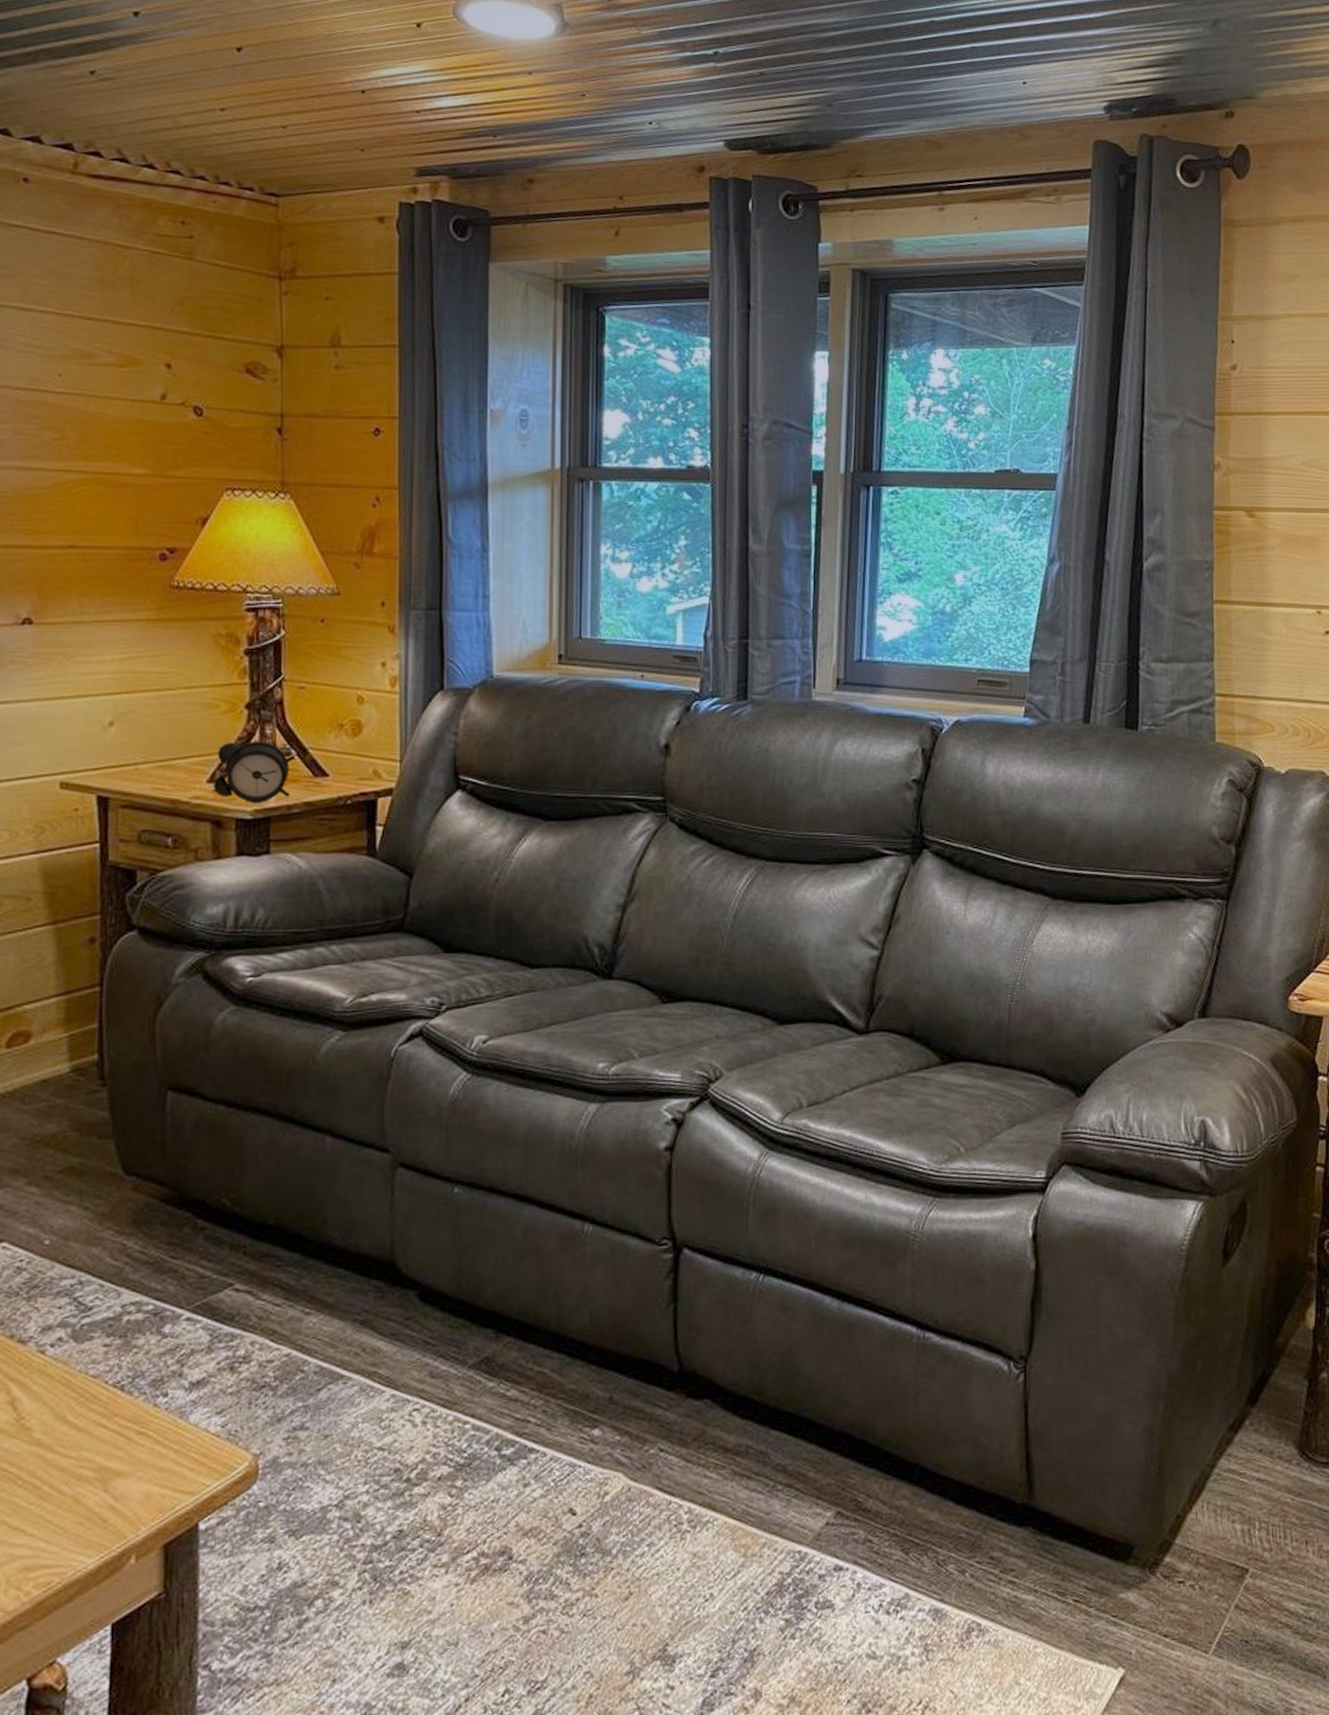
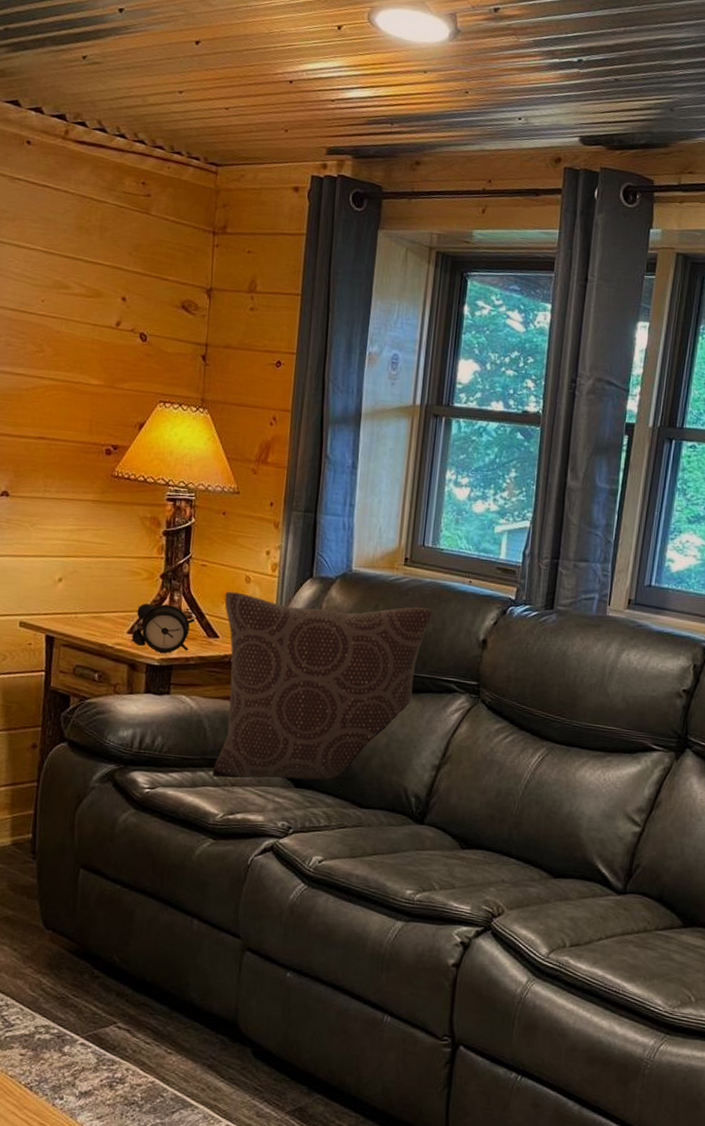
pillow: none [332,713,599,952] -> present [211,591,433,781]

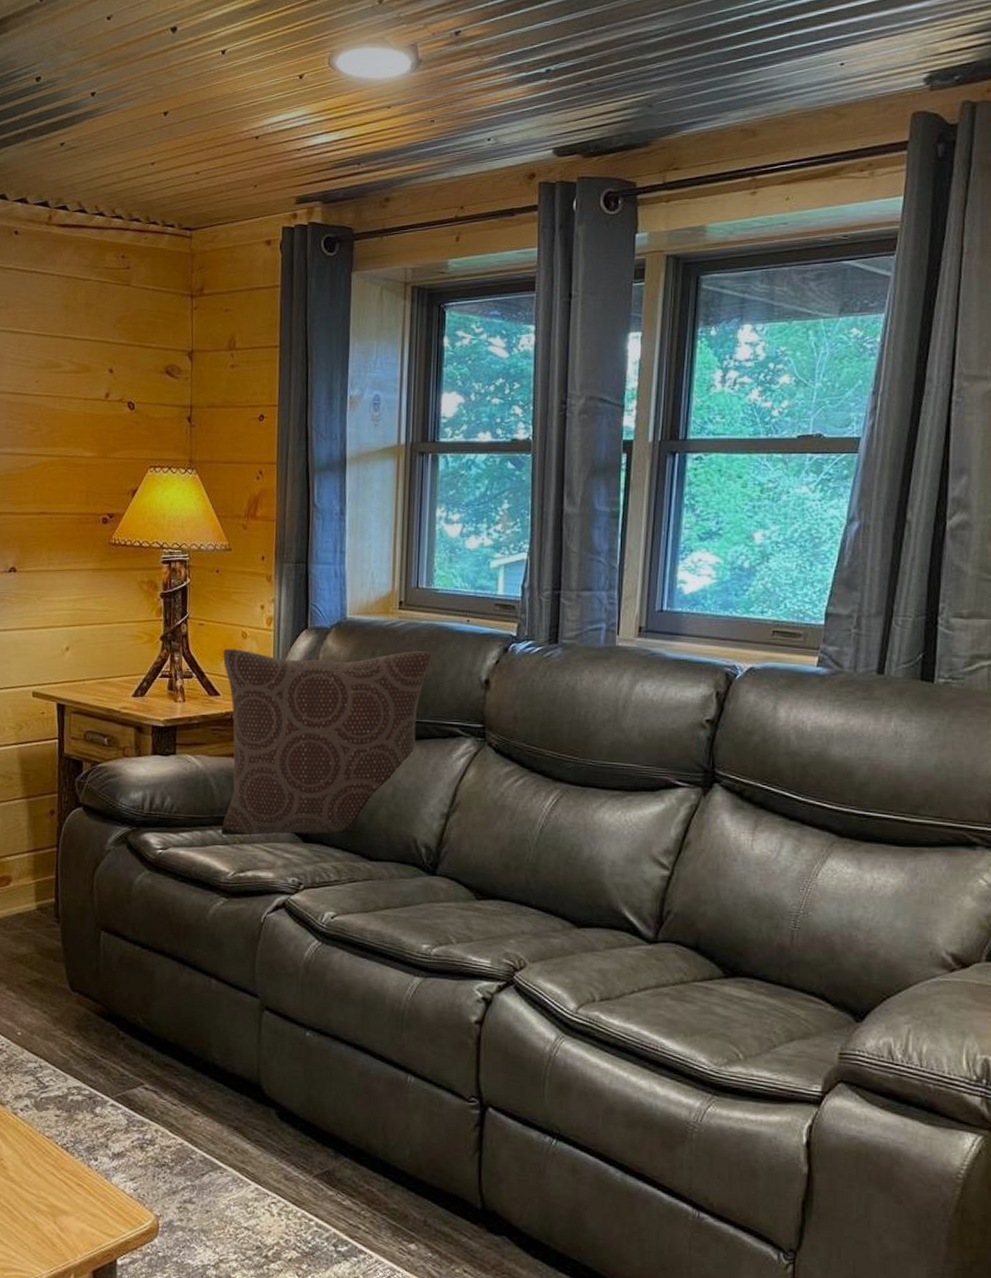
alarm clock: present [130,603,195,653] -> none [135,665,196,714]

